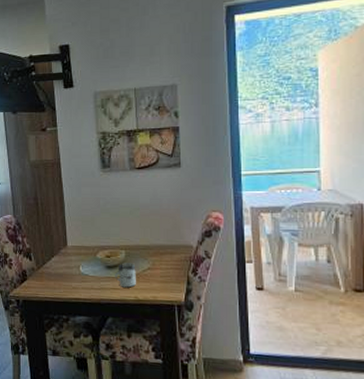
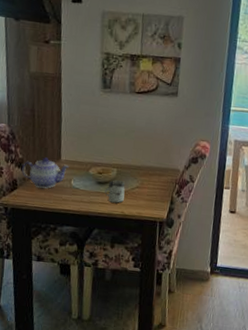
teapot: none [29,245,76,277] -> present [21,157,69,189]

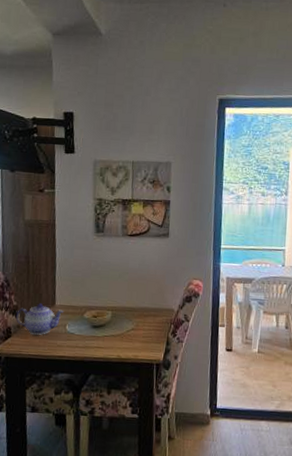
cup: present [104,180,125,203] -> none [99,323,121,347]

